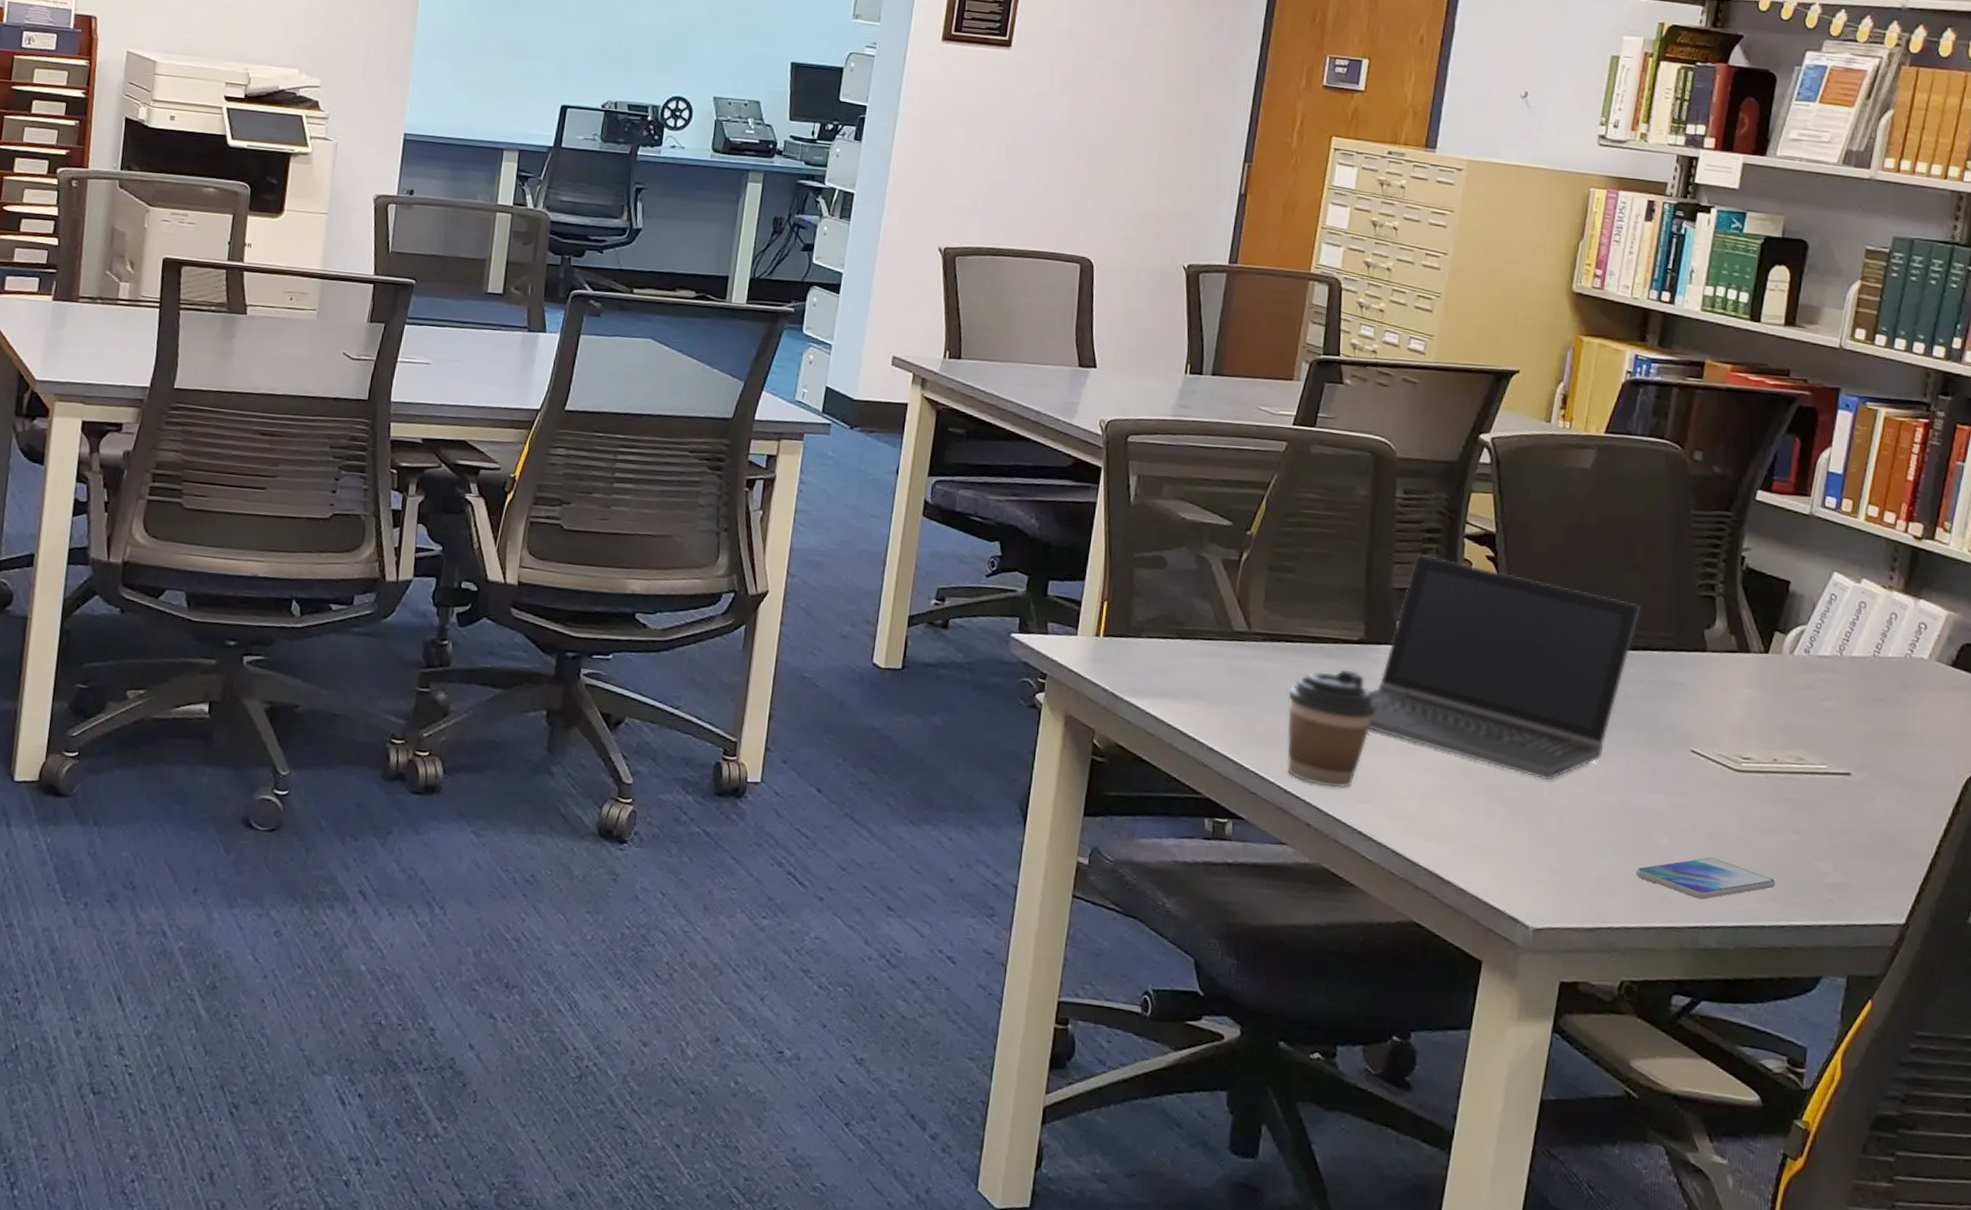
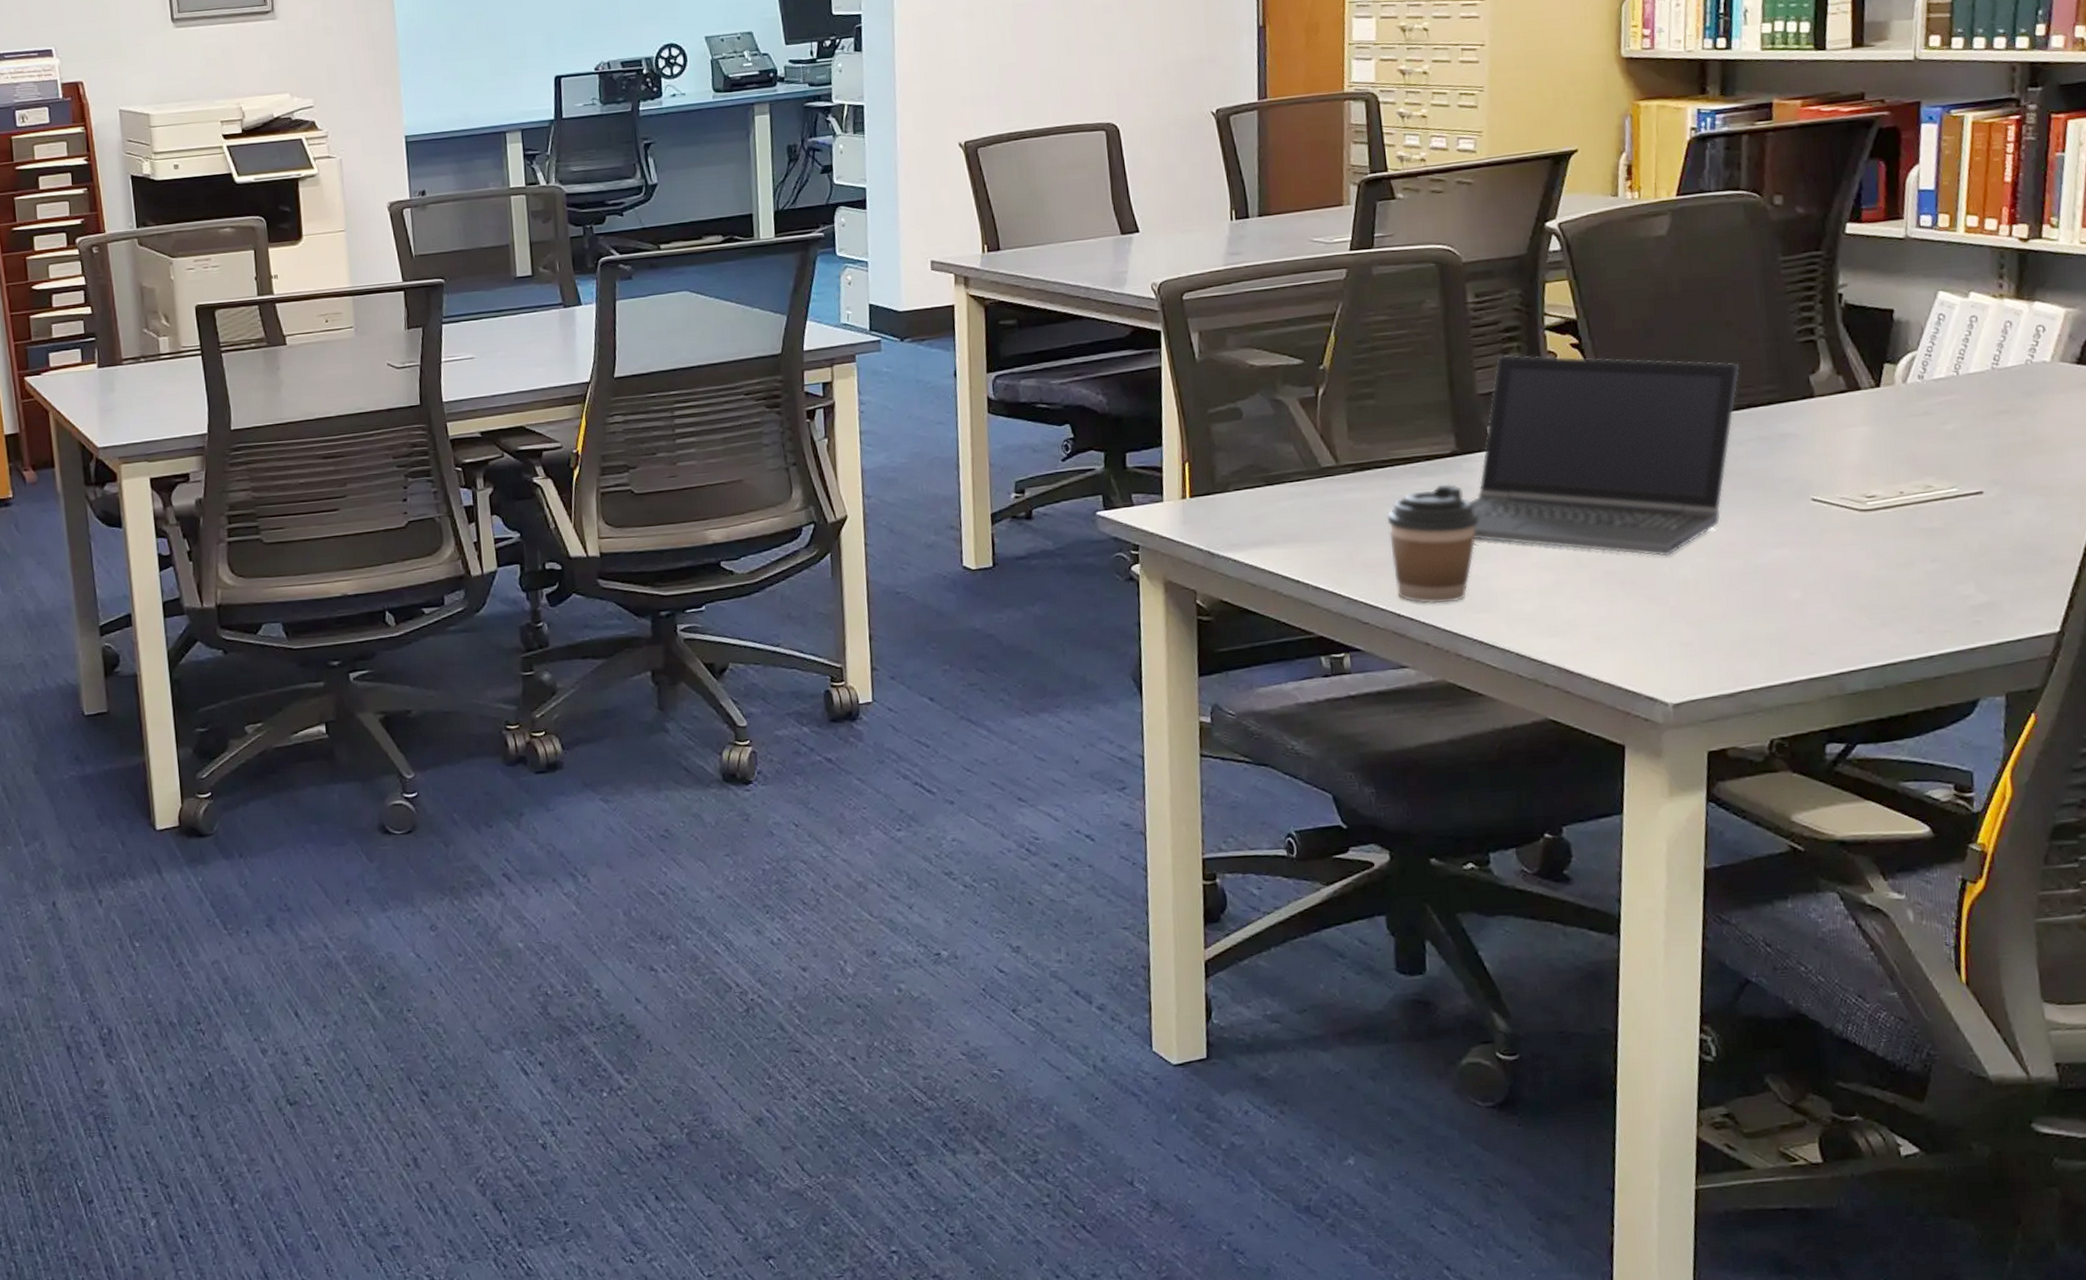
smartphone: present [1636,857,1775,900] -> none [1771,601,1918,646]

